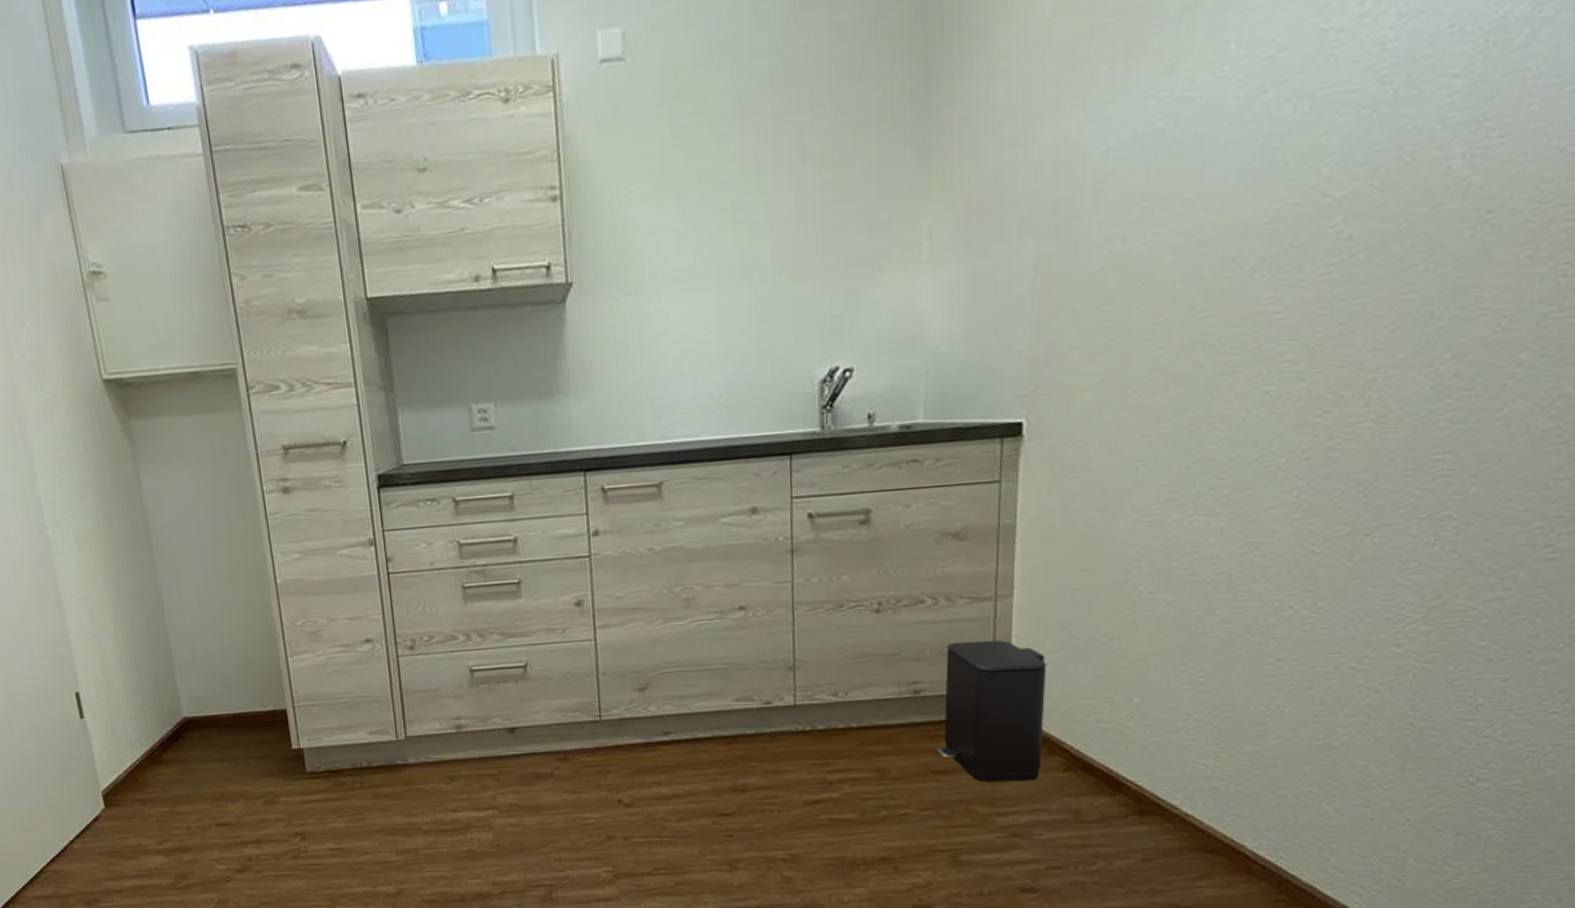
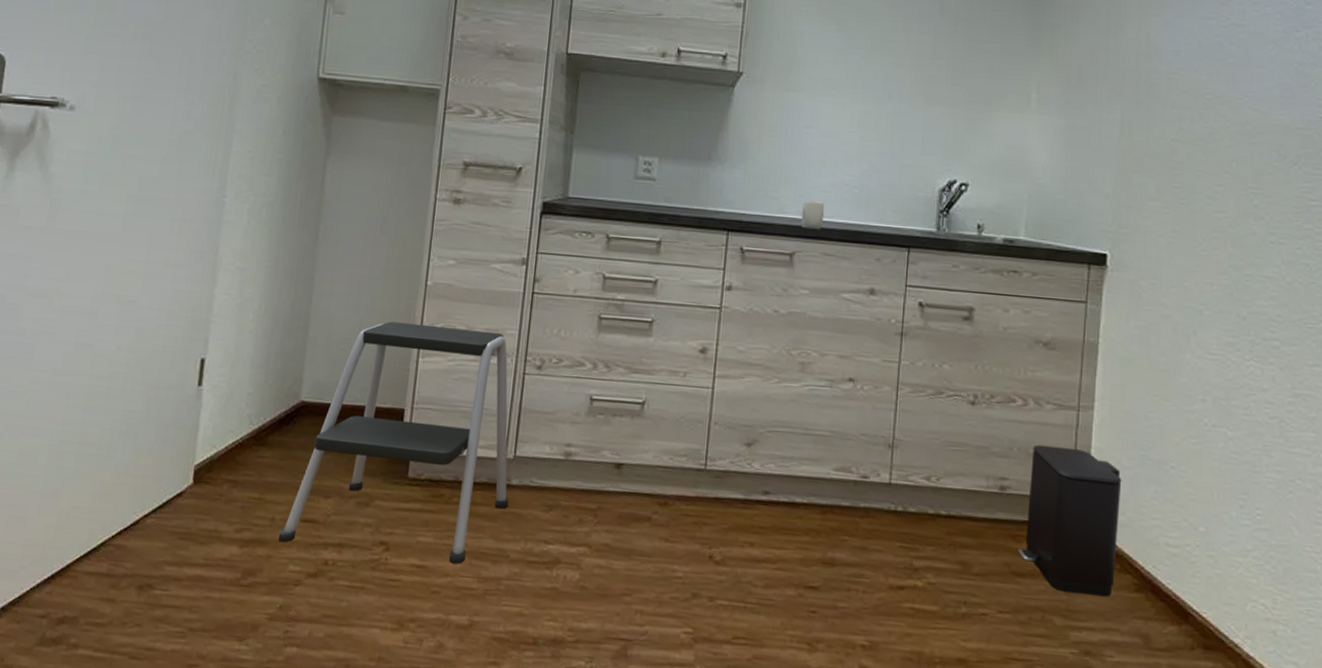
step stool: none [198,619,411,847] -> present [278,321,509,564]
mug: none [663,420,690,454] -> present [801,200,825,230]

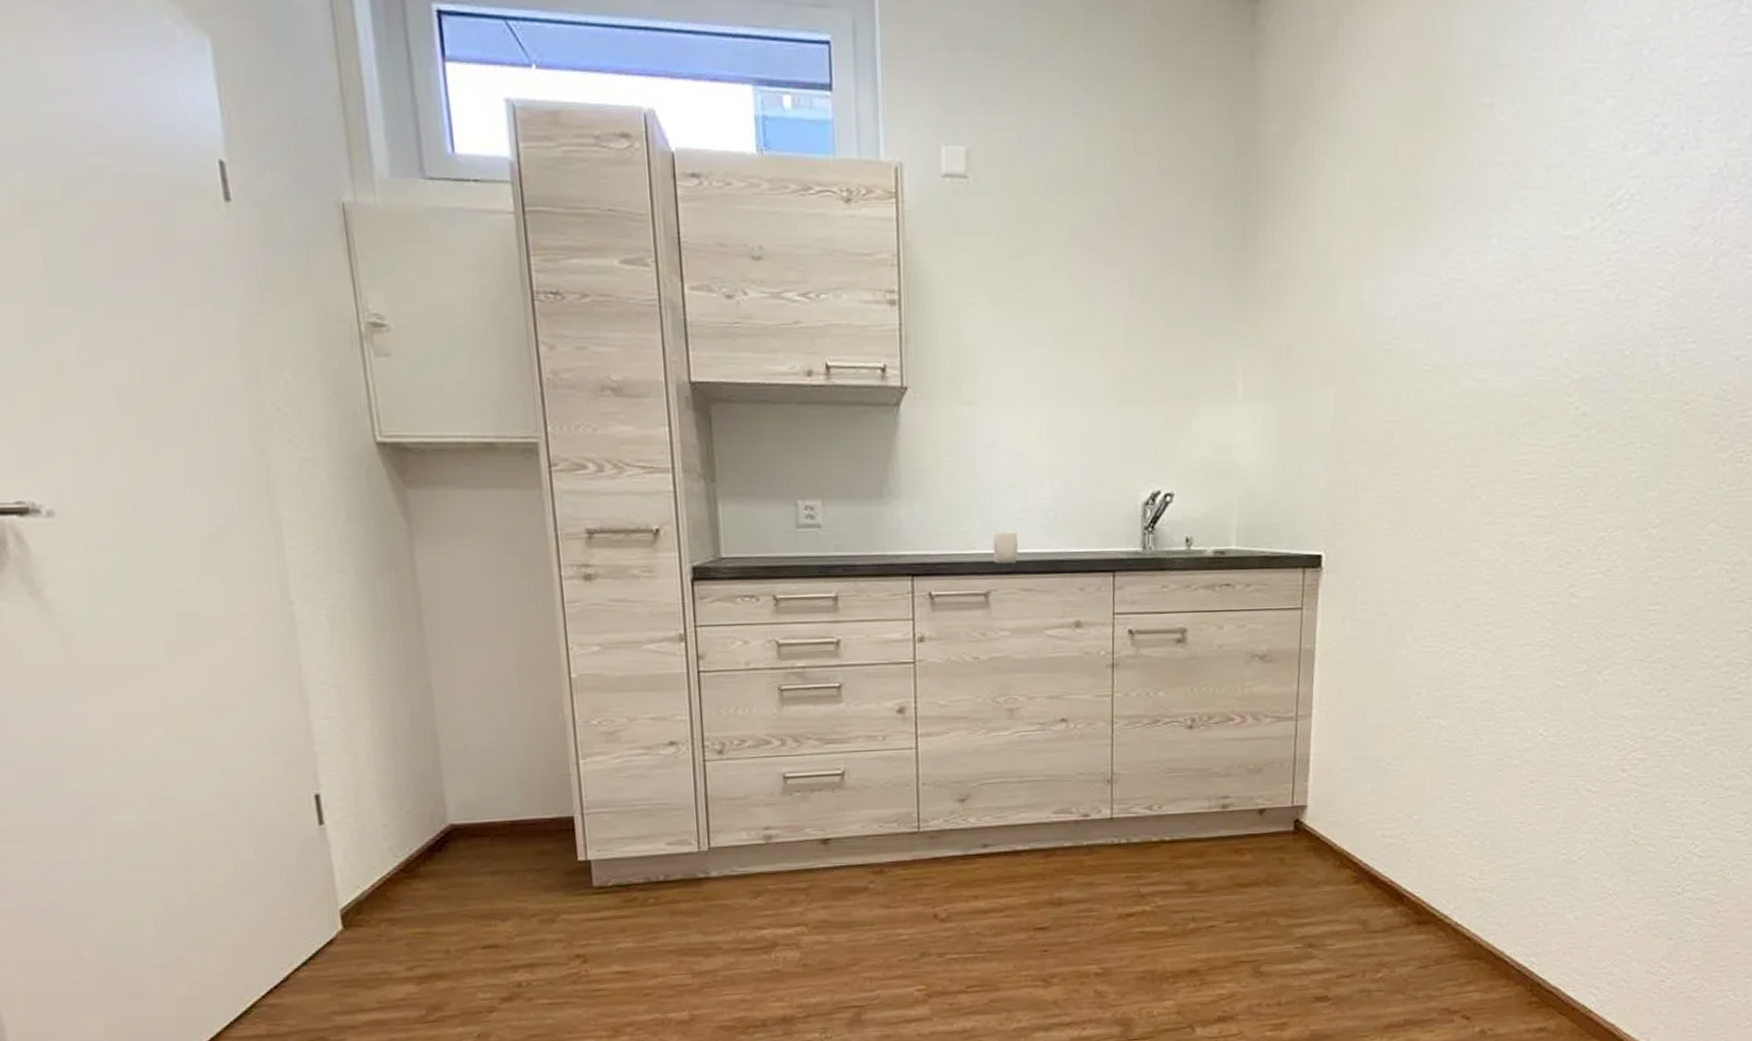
step stool: present [278,321,509,564] -> none [457,720,712,973]
pedal bin: present [1018,444,1122,597] -> none [1242,758,1340,894]

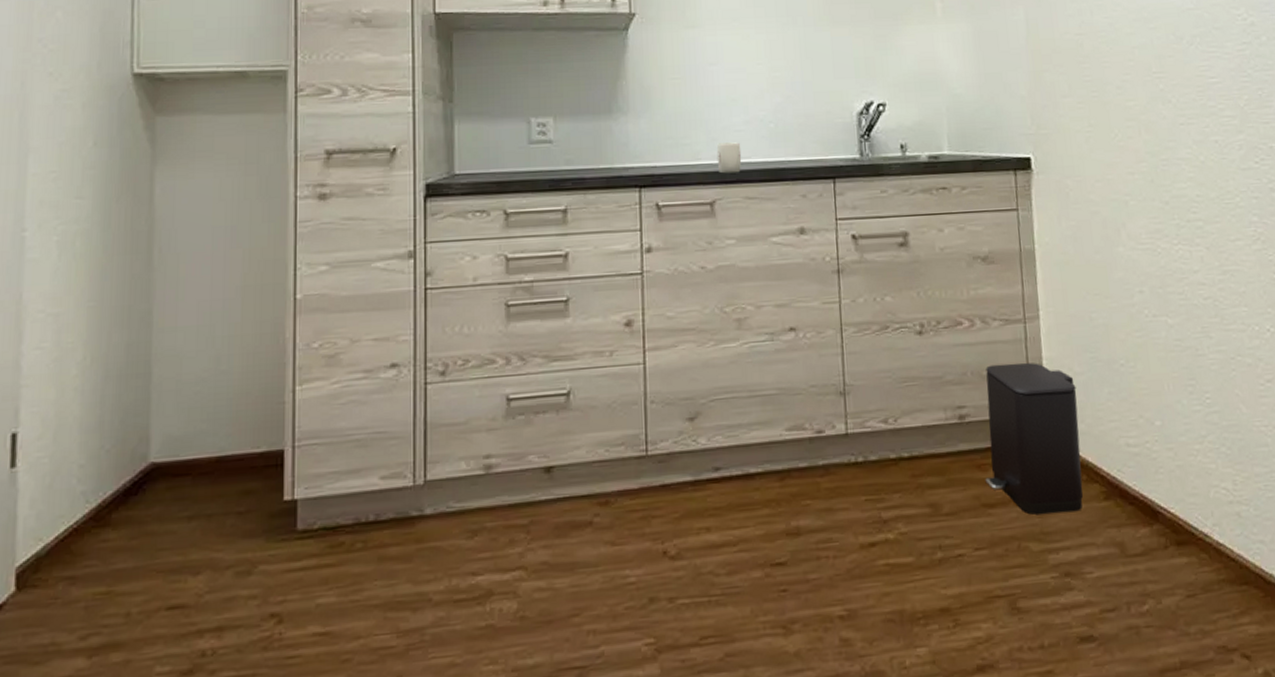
pedal bin: none [1242,758,1340,894] -> present [985,363,1083,515]

